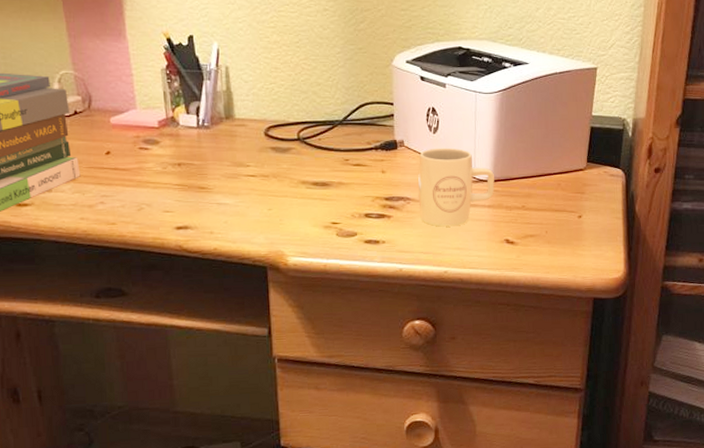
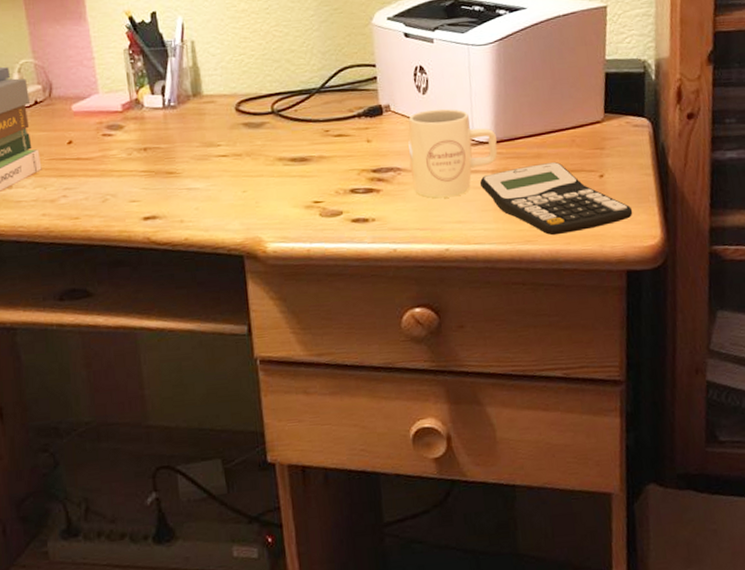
calculator: none [477,202,603,265] -> present [479,162,633,236]

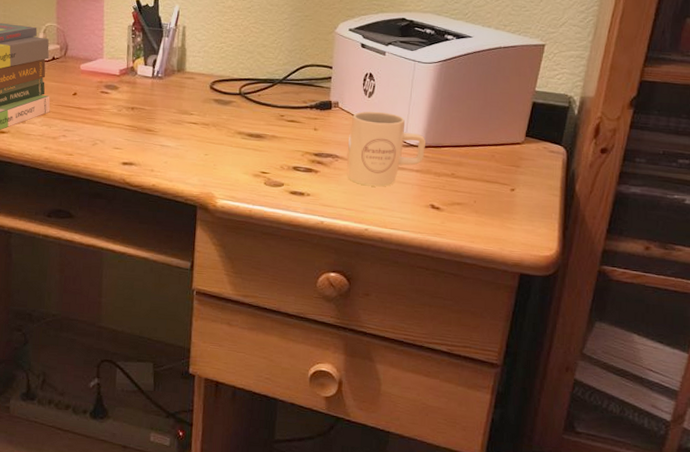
calculator: present [479,162,633,236] -> none [404,171,535,233]

